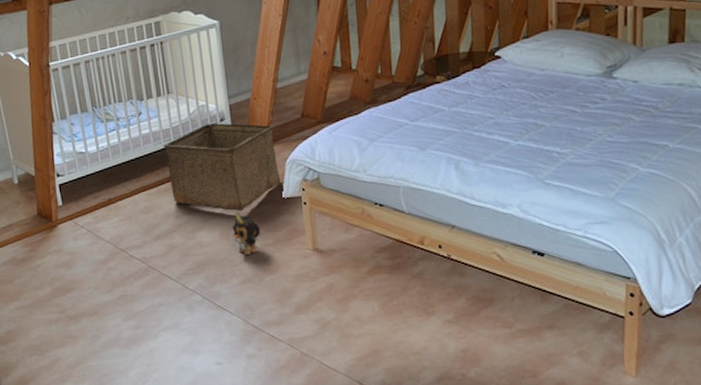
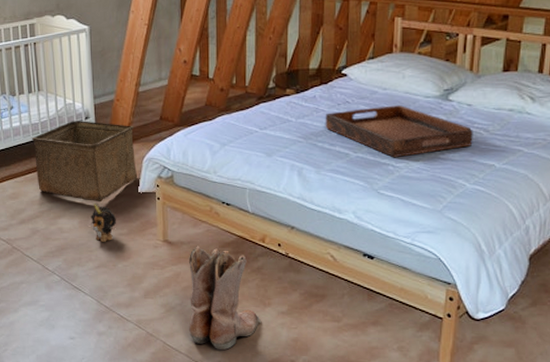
boots: none [341,253,426,368] -> present [188,246,261,351]
serving tray: none [480,86,643,144] -> present [325,105,473,158]

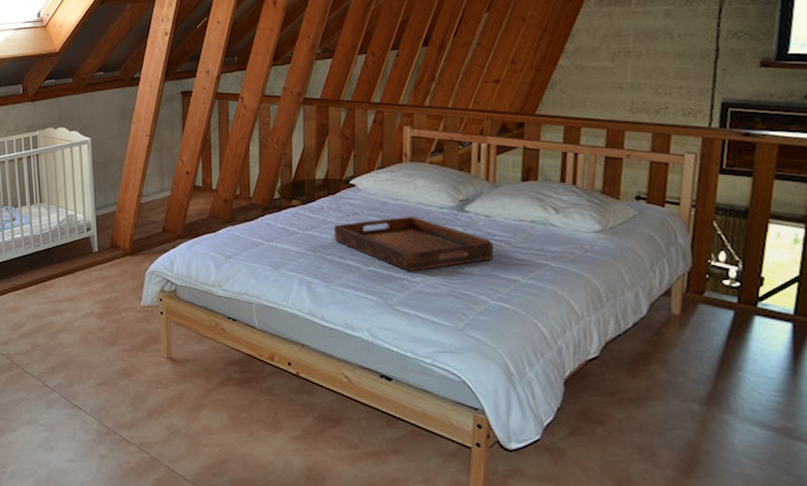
storage bin: present [32,121,137,203] -> none [33,232,139,317]
plush toy: present [91,202,117,242] -> none [92,317,119,358]
boots: present [188,246,261,351] -> none [193,364,272,478]

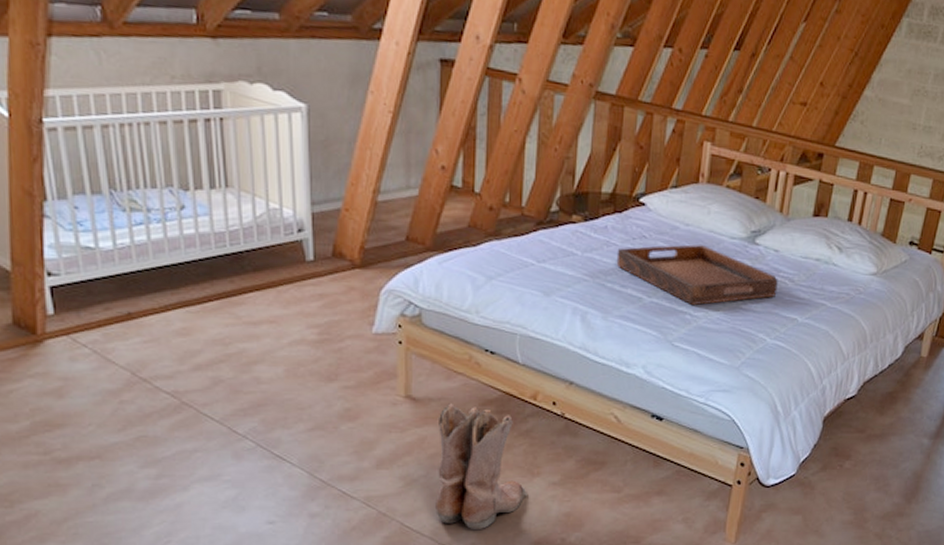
boots: none [193,364,272,478] -> present [436,403,527,531]

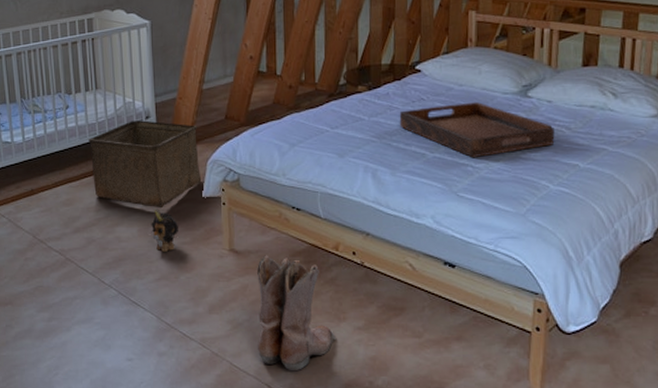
storage bin: none [215,233,371,345] -> present [88,120,201,209]
plush toy: none [303,345,341,397] -> present [151,209,179,252]

